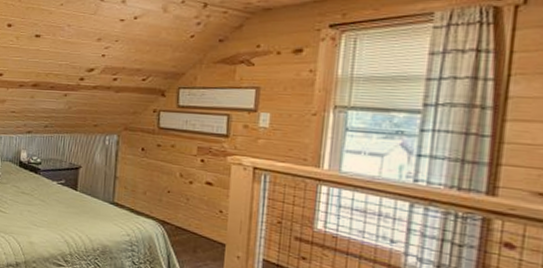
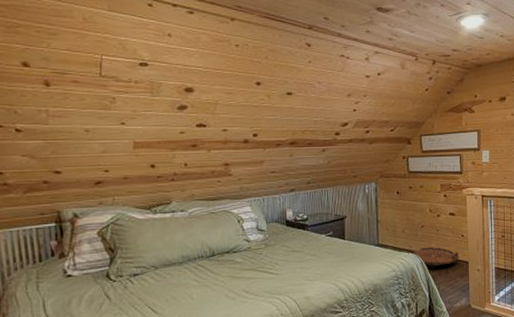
woven basket: none [147,215,213,243] -> present [408,246,459,268]

